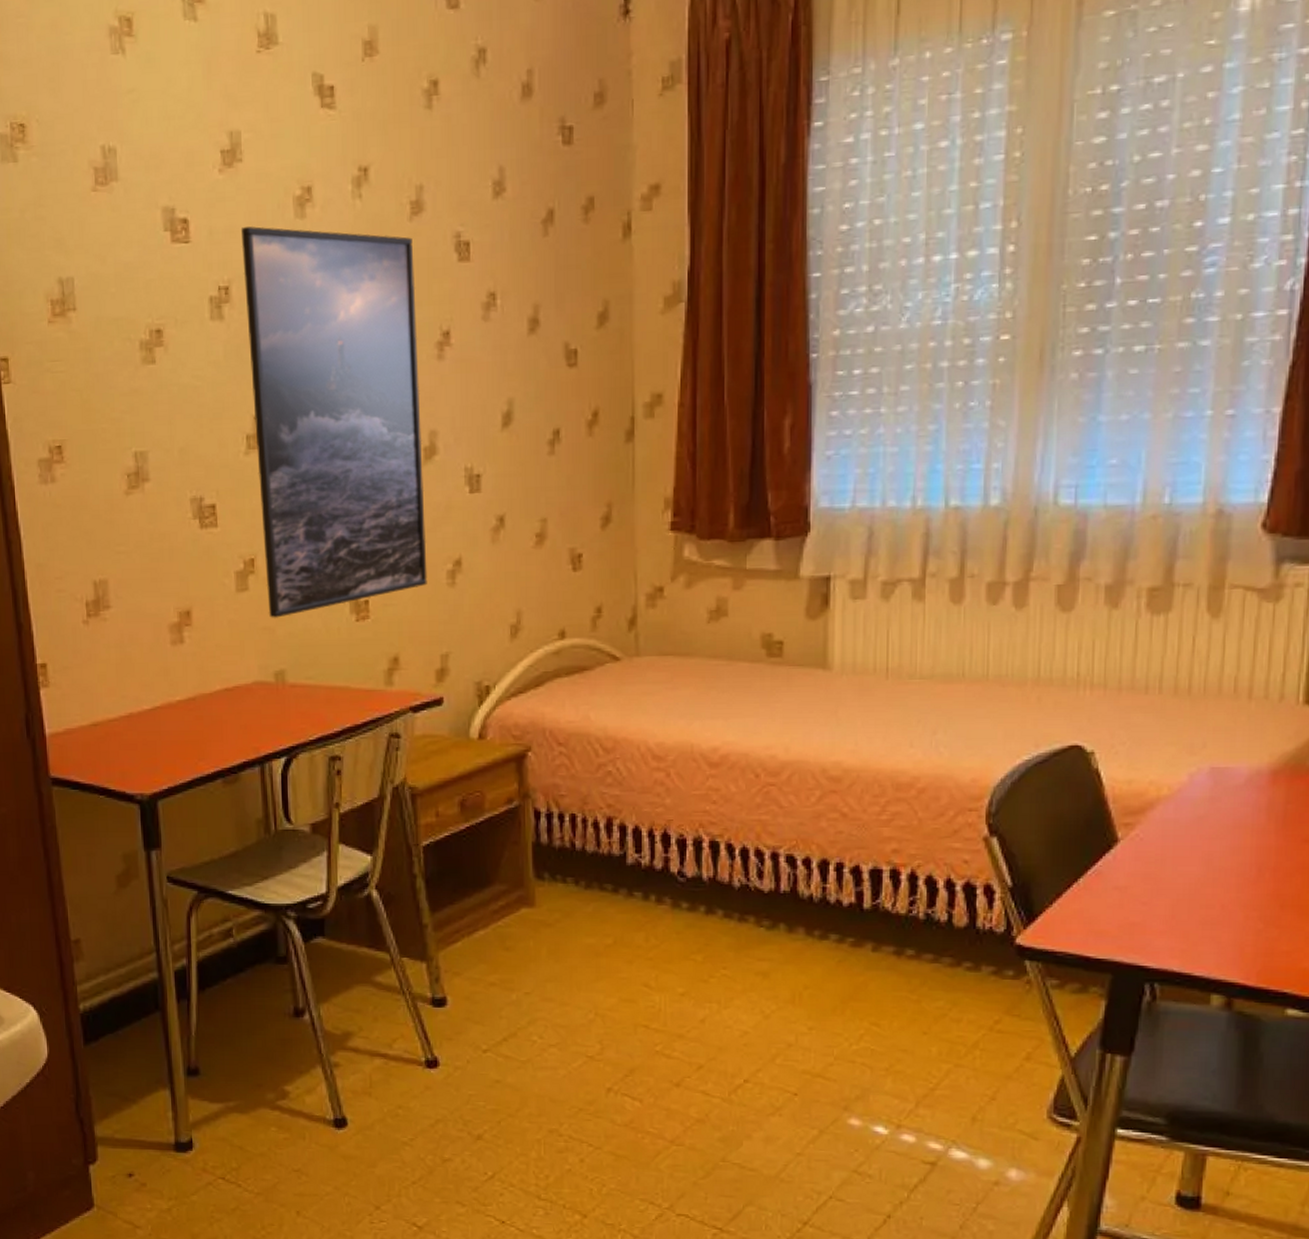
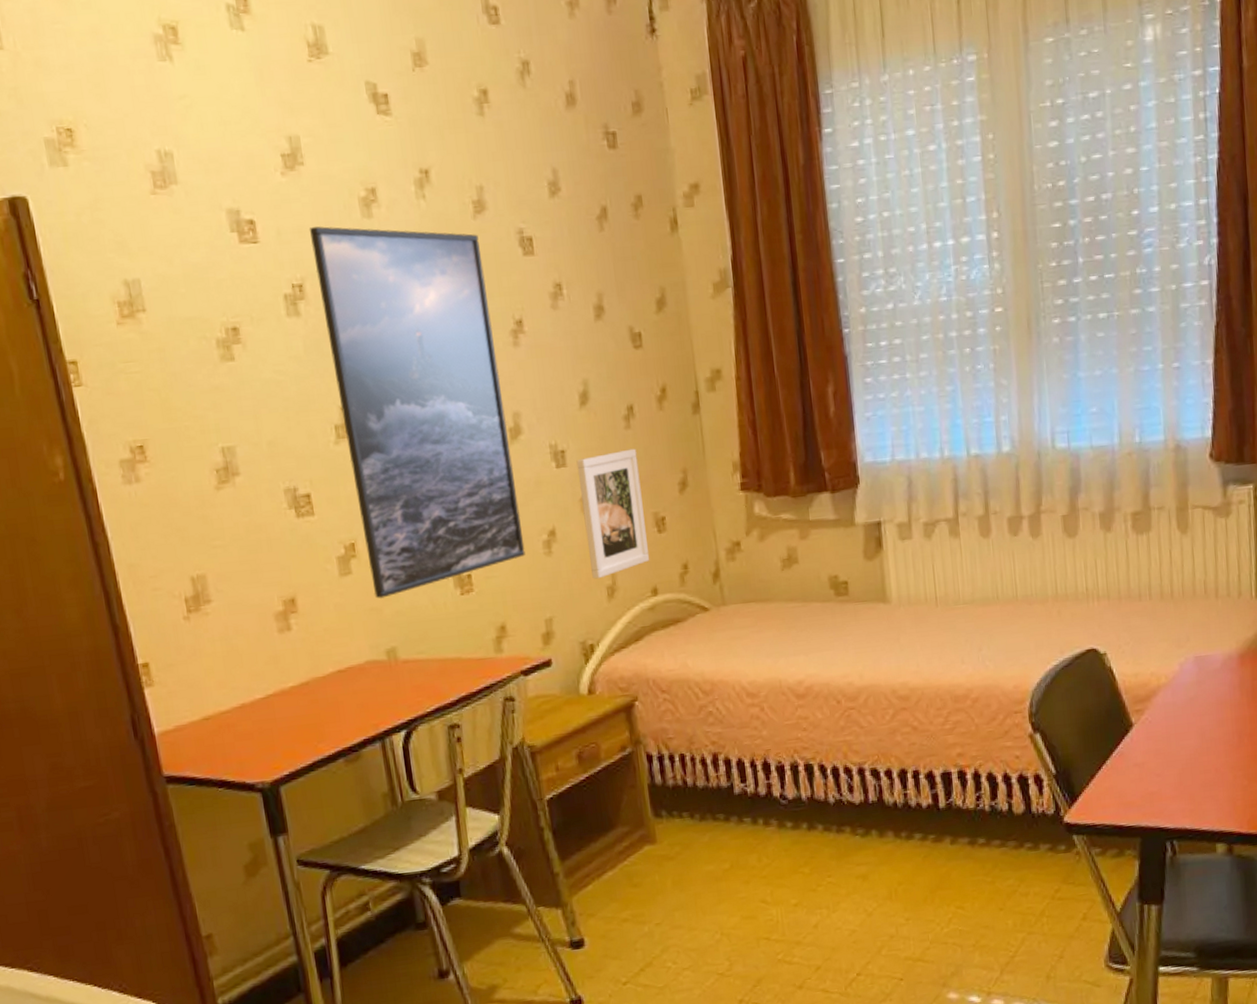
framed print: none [492,477,561,616] -> present [576,448,650,579]

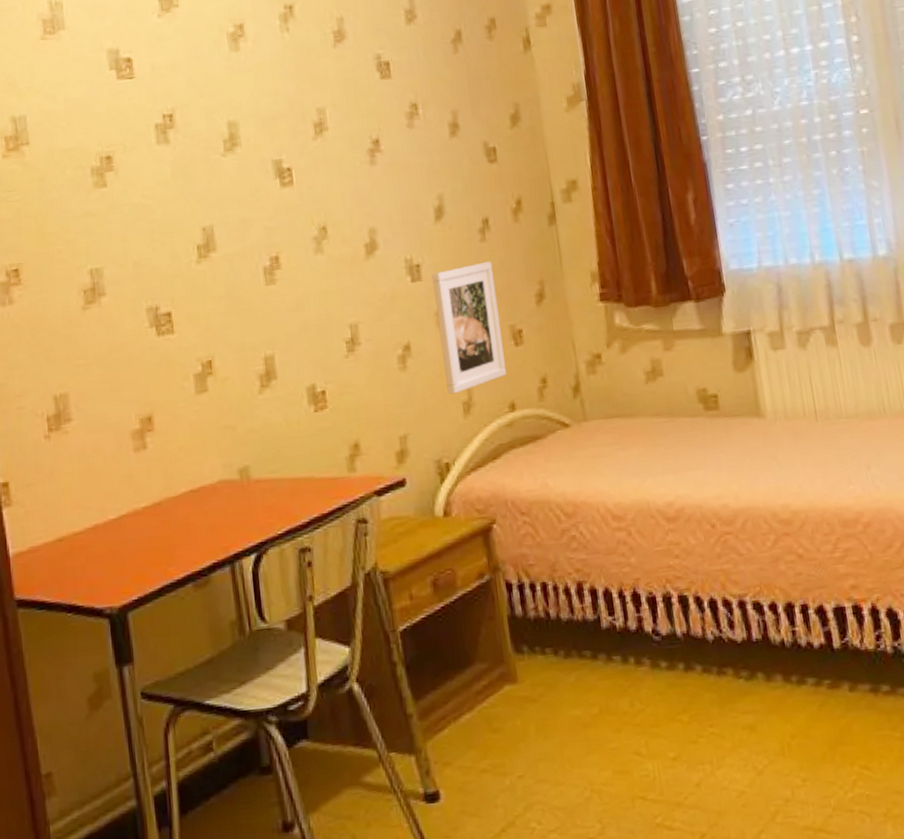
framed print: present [309,226,526,599] -> none [180,60,380,416]

